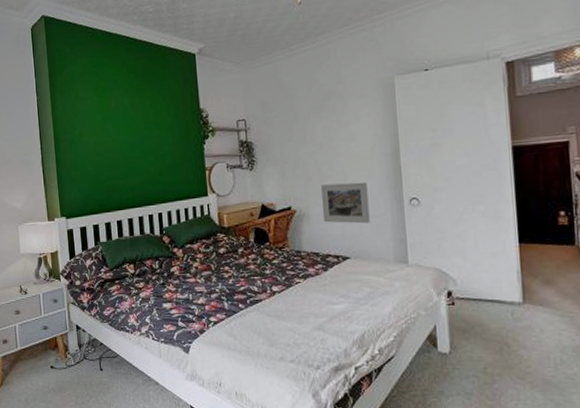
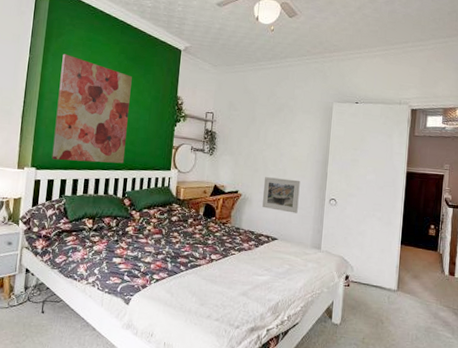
wall art: none [70,87,154,206] -> present [51,54,132,164]

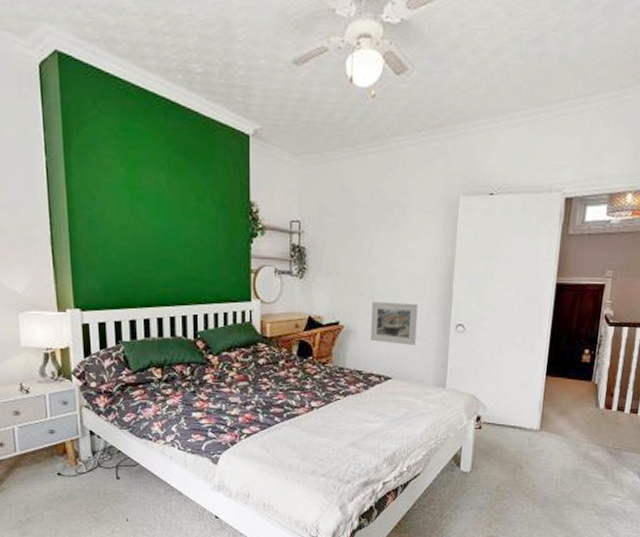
wall art: present [51,54,132,164] -> none [90,152,190,298]

